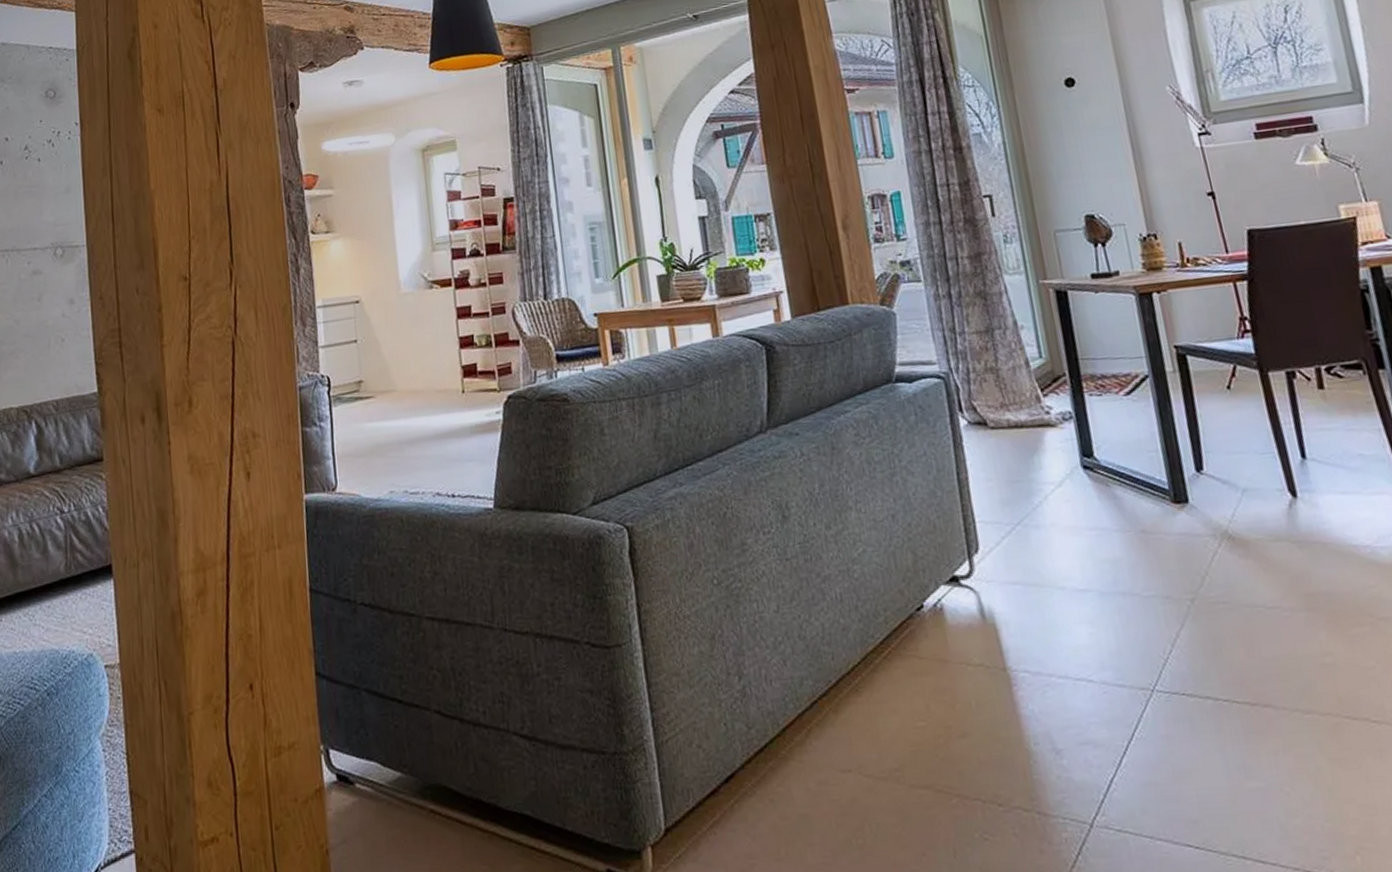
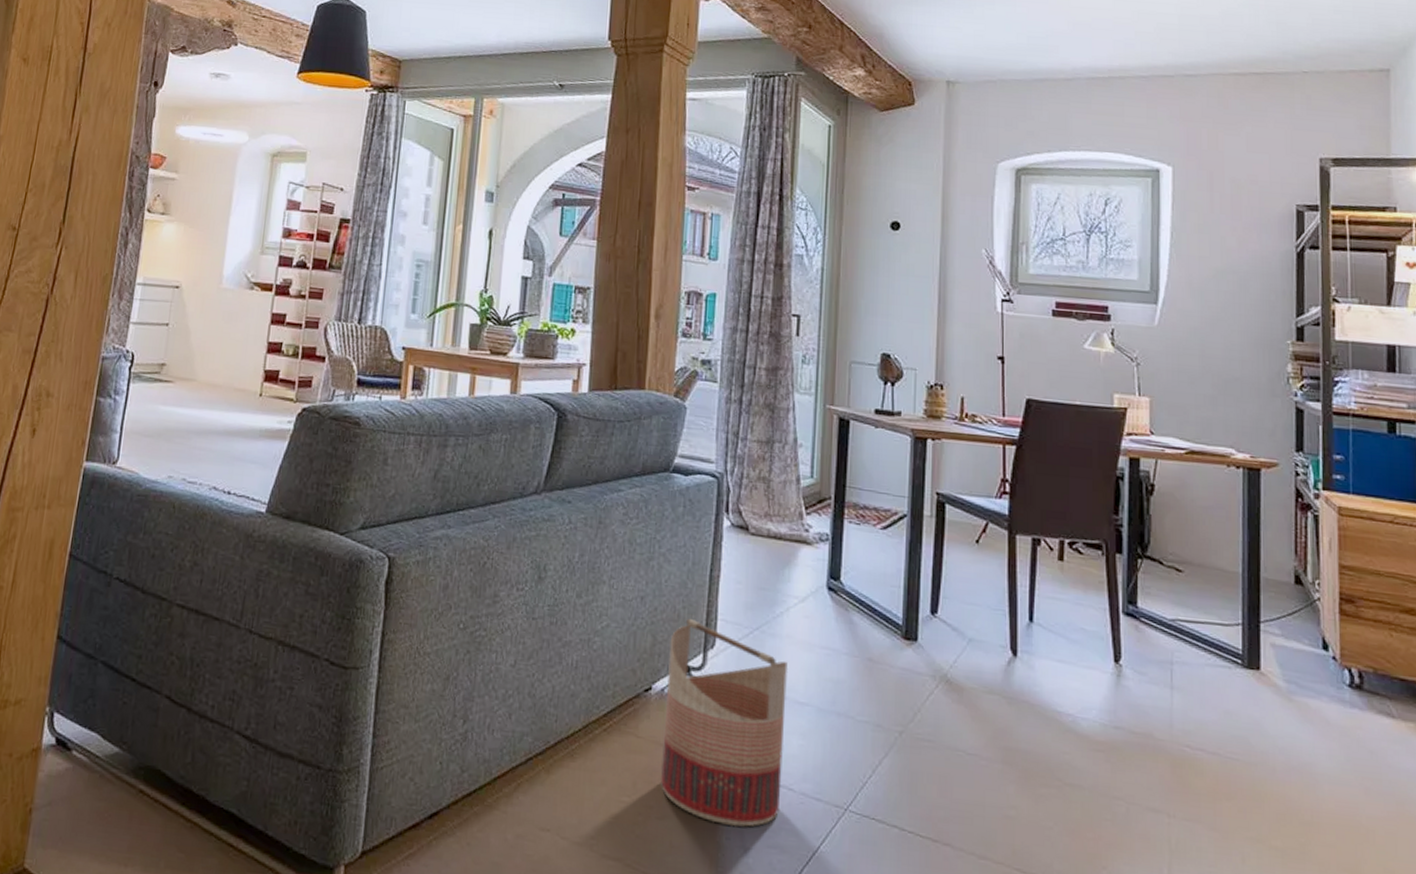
basket: none [931,526,1083,730] -> present [660,618,789,827]

